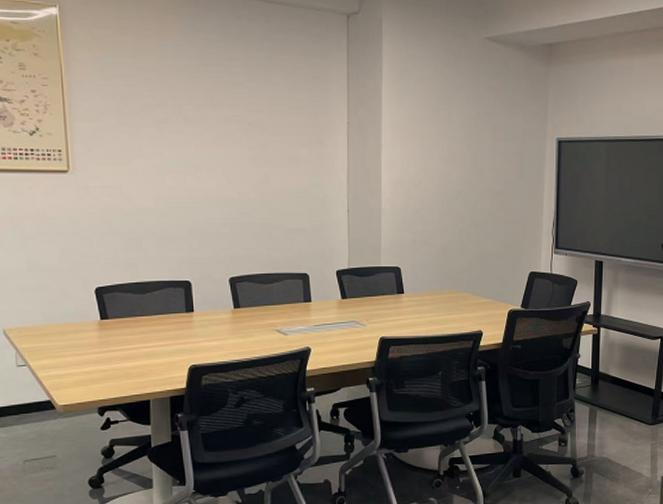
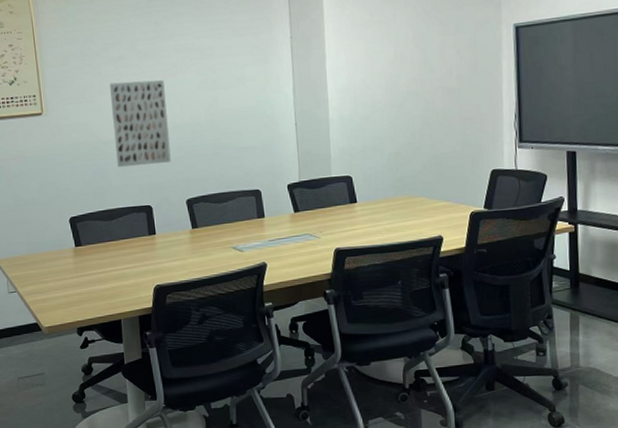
wall art: none [150,147,215,239] -> present [110,80,171,168]

